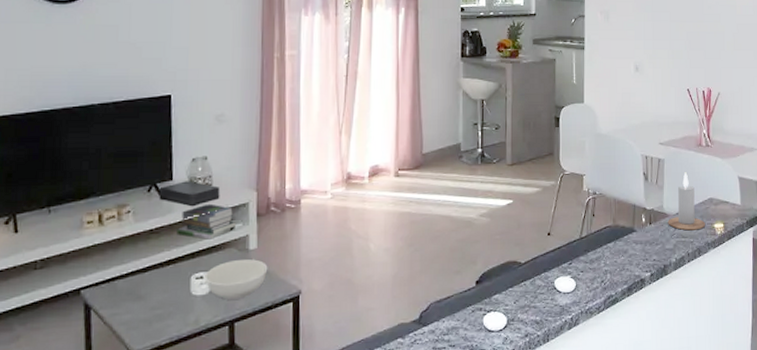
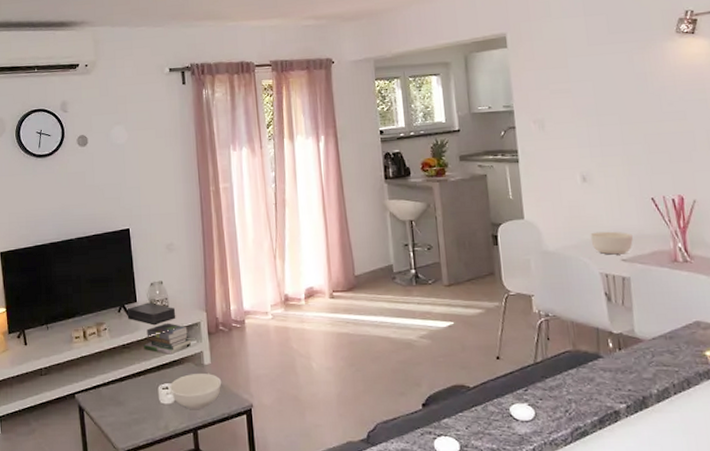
bowl: none [637,117,670,139] -> present [590,231,633,255]
candle: present [668,172,706,231] -> none [642,292,694,358]

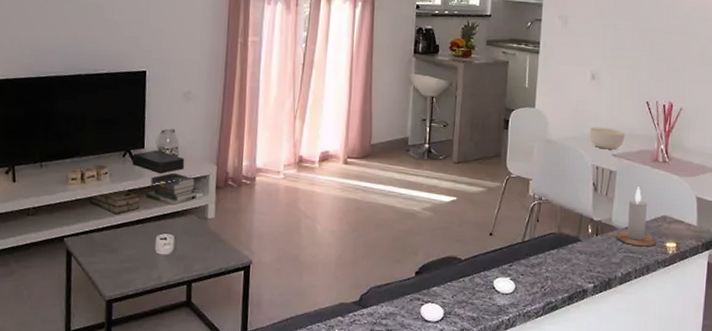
decorative box: none [93,342,140,368] -> present [89,188,141,215]
bowl: present [169,373,222,409] -> none [168,226,224,262]
candle: none [642,292,694,358] -> present [615,187,657,247]

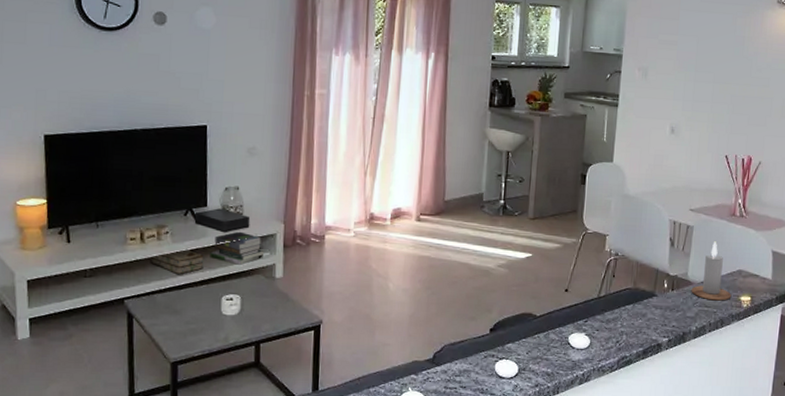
bowl: present [589,127,625,150] -> none [667,181,703,205]

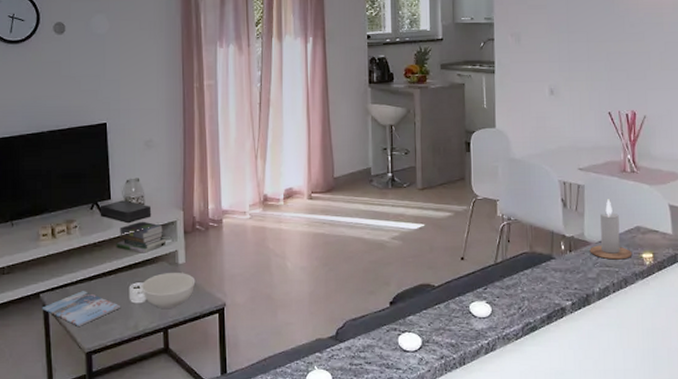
magazine: none [126,299,212,337] -> present [42,291,121,328]
decorative box: present [150,248,204,275] -> none [61,241,111,267]
bowl: none [234,285,292,322] -> present [141,272,196,308]

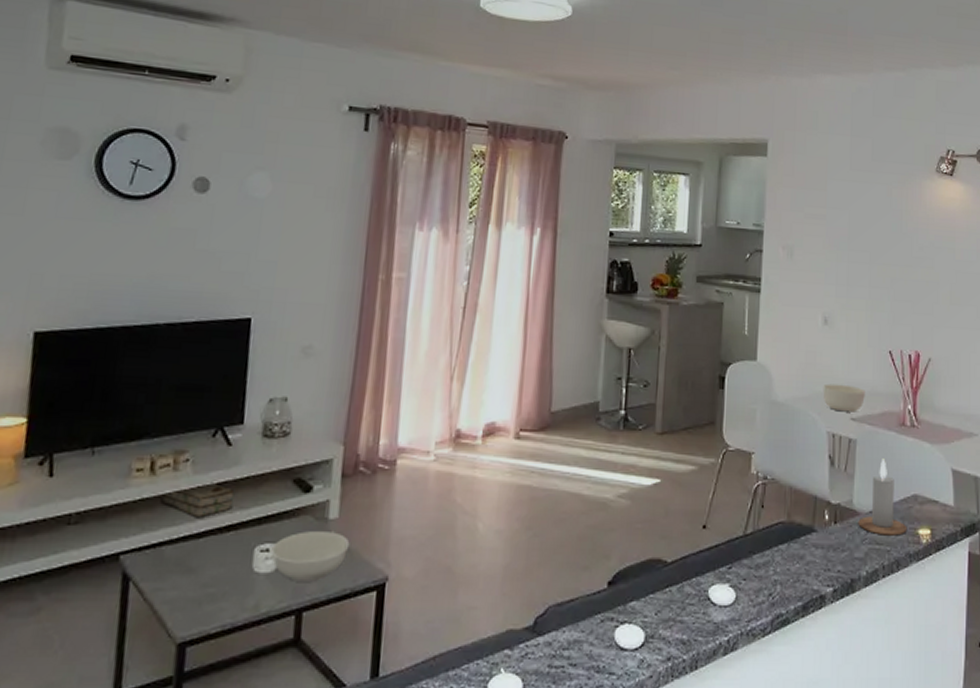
magazine: present [42,291,121,328] -> none [120,553,239,606]
decorative box: none [61,241,111,267] -> present [160,481,235,519]
game console: present [100,200,152,224] -> none [224,426,300,460]
books: present [116,221,165,255] -> none [242,457,315,504]
bowl: none [553,142,590,164] -> present [823,383,865,412]

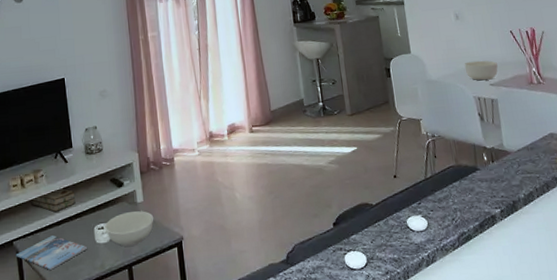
magazine: none [120,553,239,606] -> present [15,235,88,271]
candle: present [858,458,908,536] -> none [510,110,550,167]

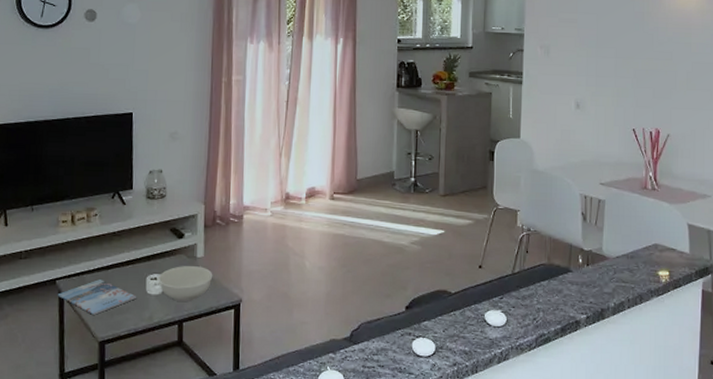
decorative box: present [31,187,76,213] -> none [80,230,130,256]
bowl: present [464,60,498,81] -> none [576,156,612,179]

